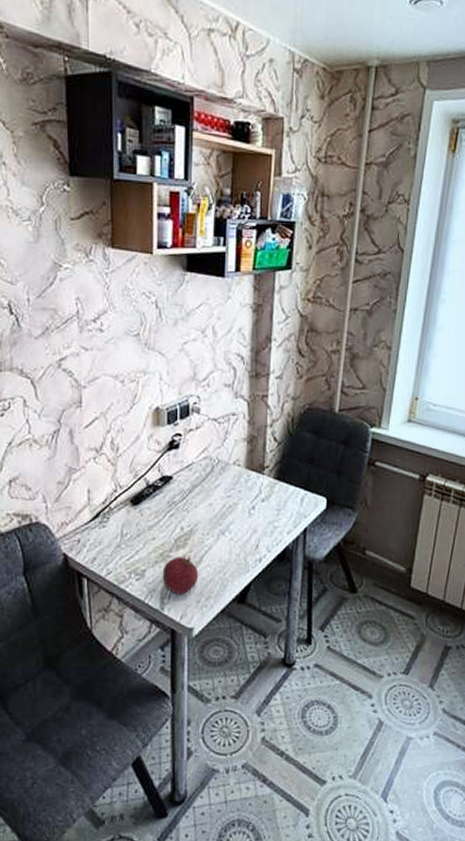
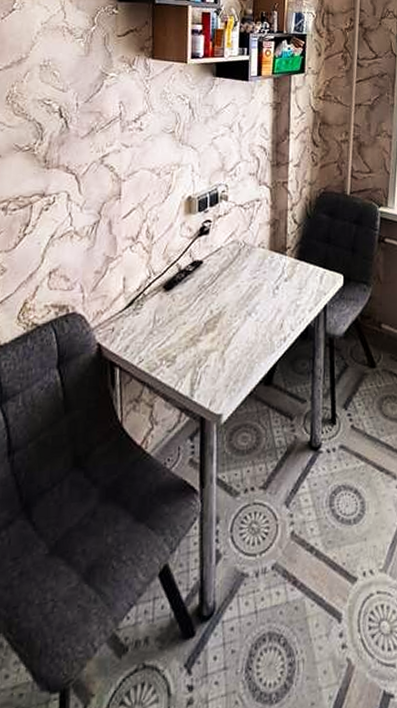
fruit: present [162,555,199,595] -> none [192,338,227,380]

